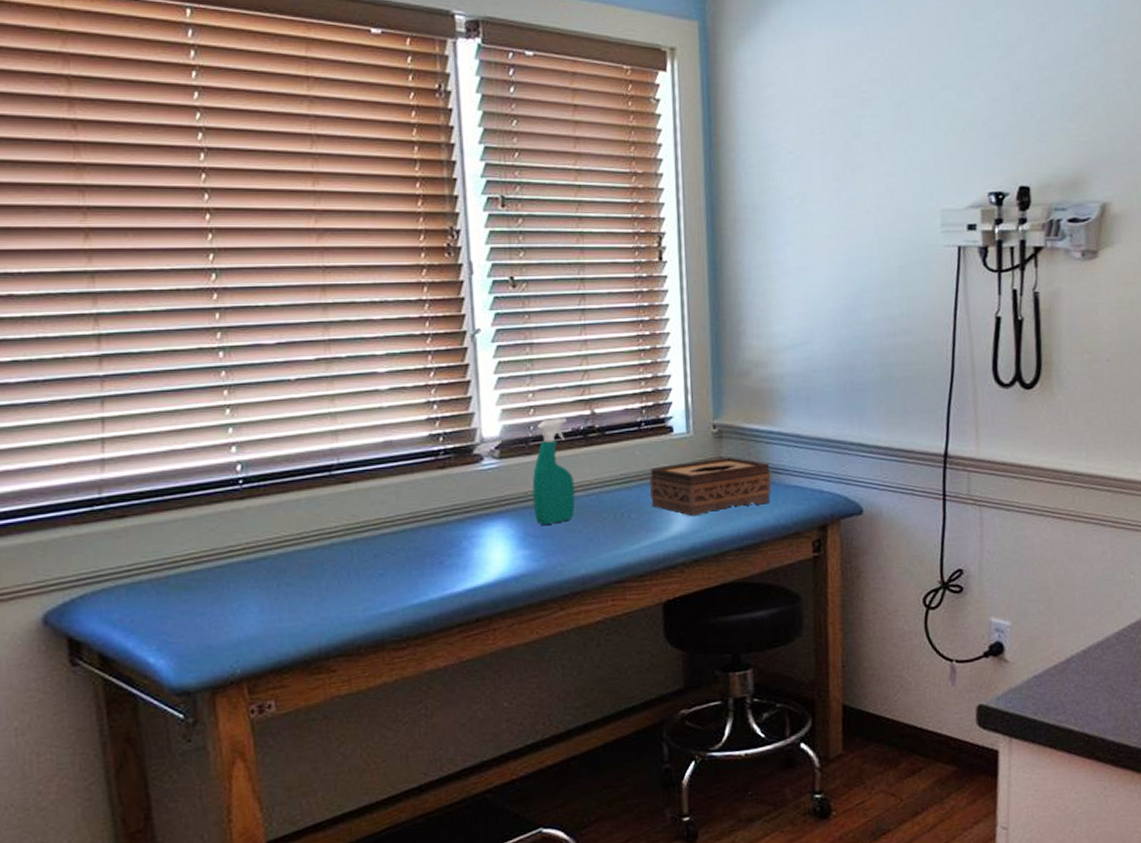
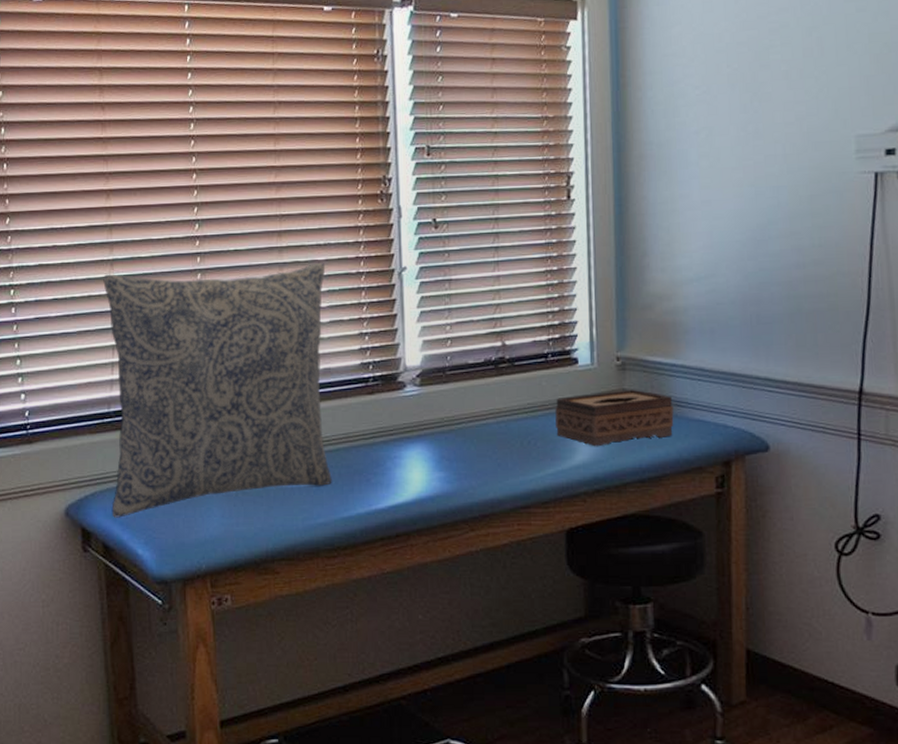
pillow: none [84,322,398,623] -> present [103,262,332,518]
spray bottle: present [532,418,575,525] -> none [448,349,486,449]

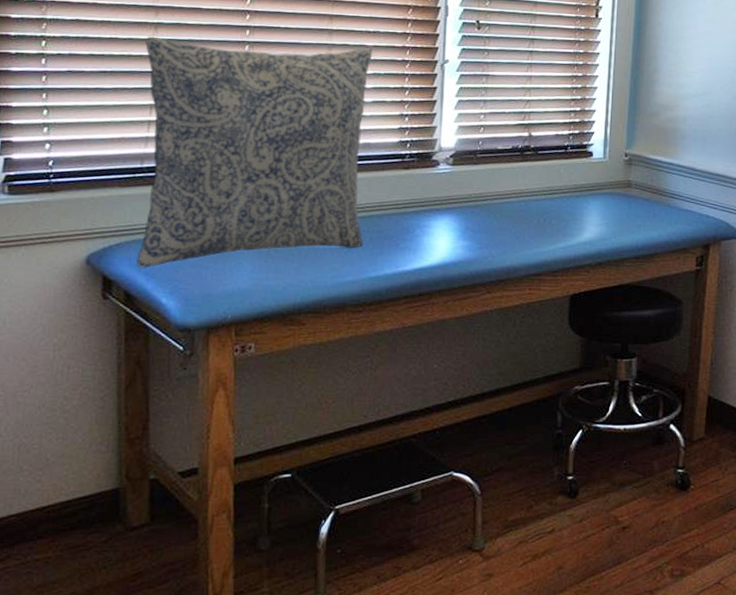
tissue box: present [555,389,674,447] -> none [569,181,668,227]

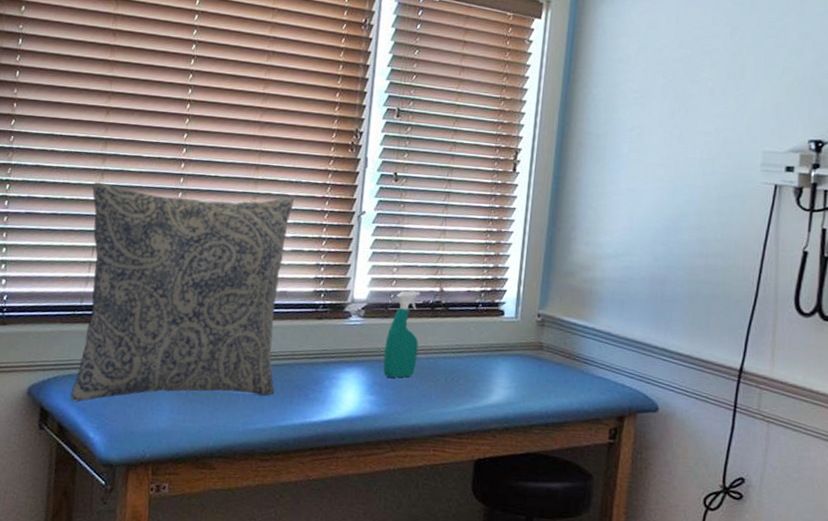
spray bottle: none [474,137,510,222] -> present [383,291,420,378]

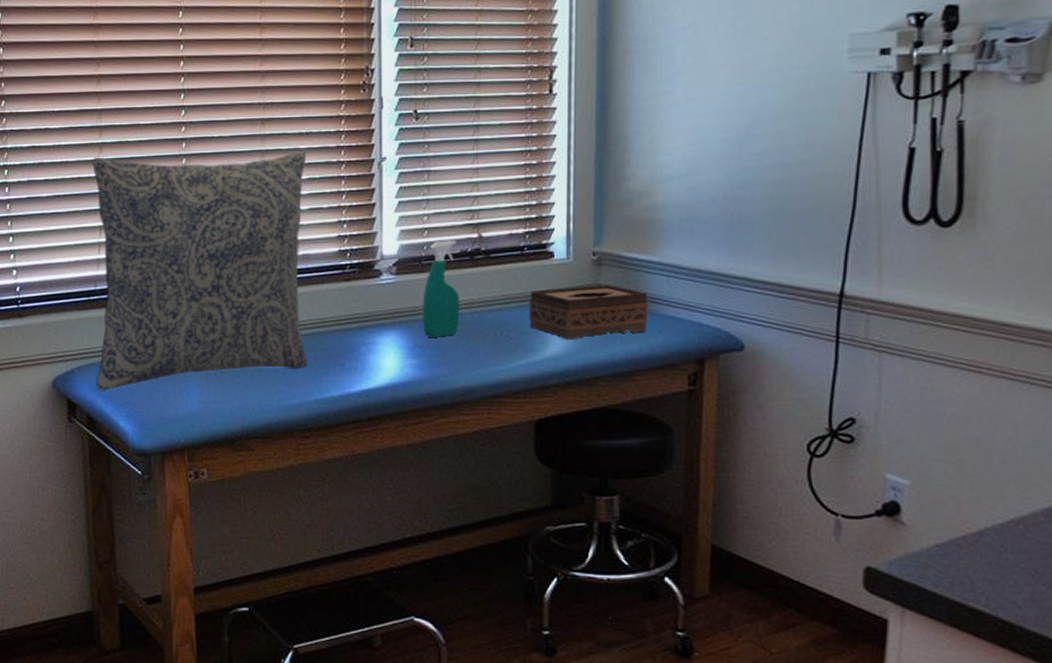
tissue box: none [477,343,581,391] -> present [529,284,648,340]

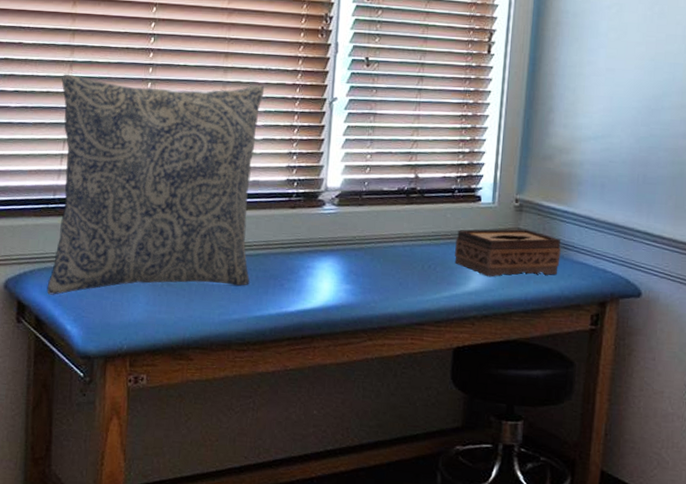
spray bottle: present [422,240,460,337] -> none [358,178,395,266]

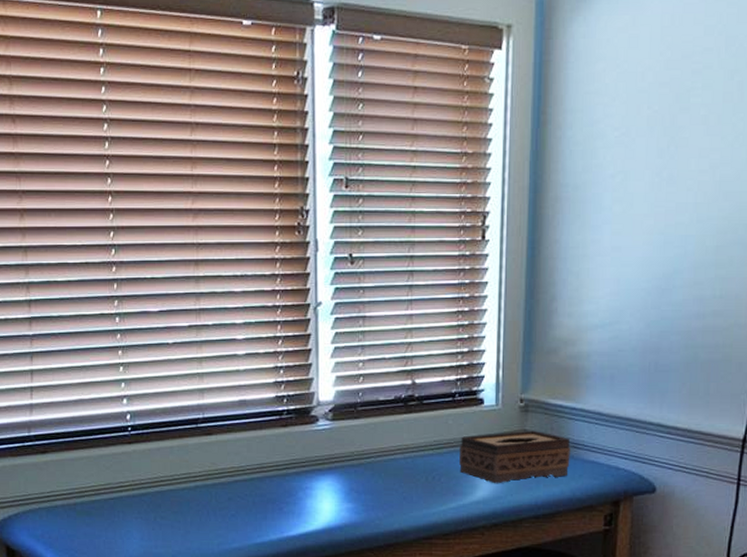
pillow: present [46,74,265,295] -> none [19,294,246,538]

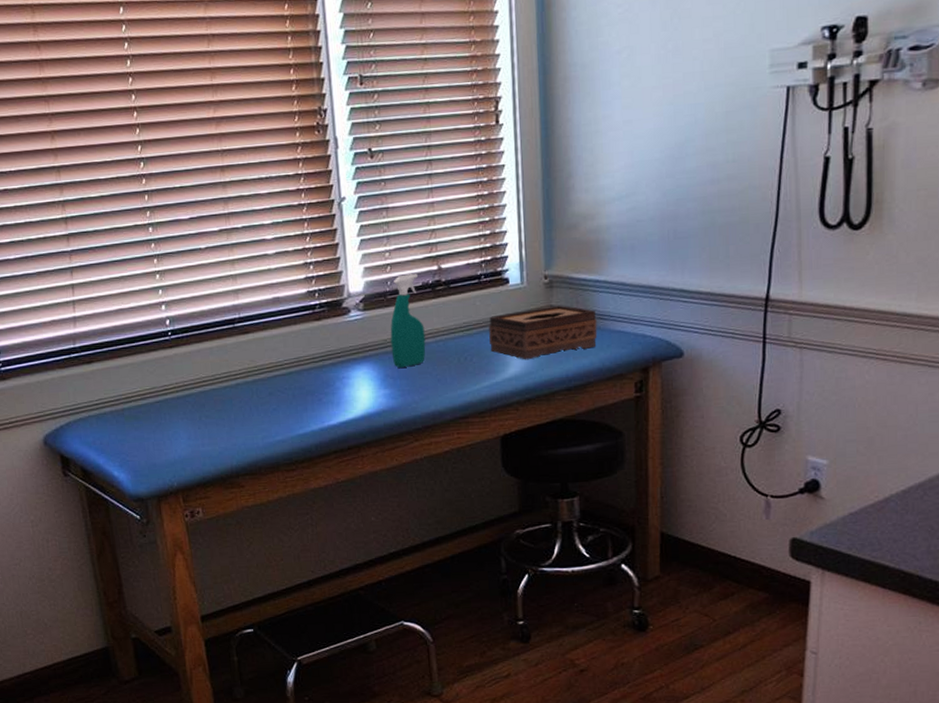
spray bottle: none [358,387,394,482] -> present [390,274,426,368]

